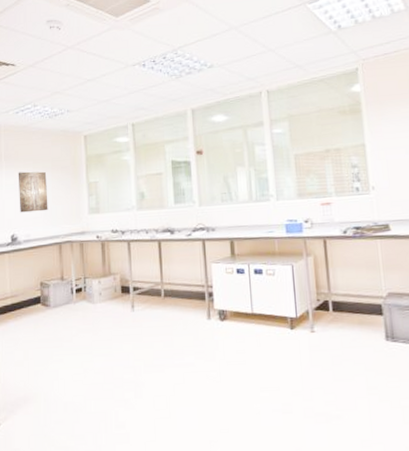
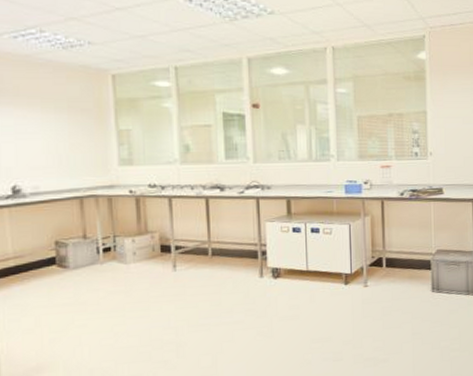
wall art: present [18,171,48,213] -> none [19,111,64,161]

